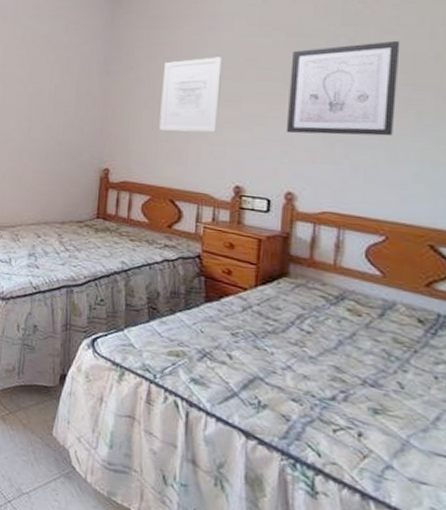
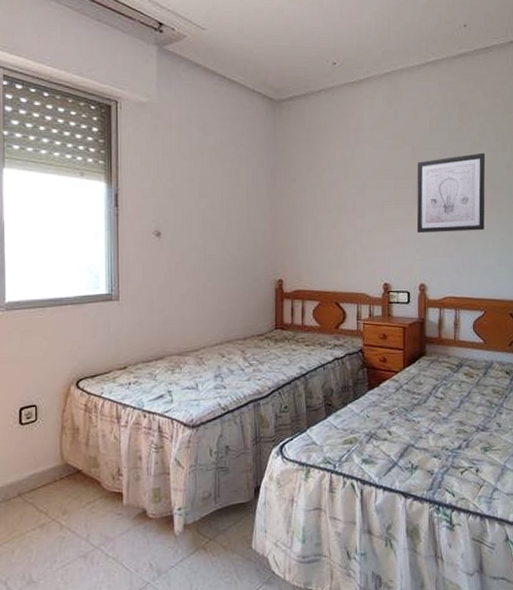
wall art: present [159,57,222,133] -> none [322,168,368,238]

